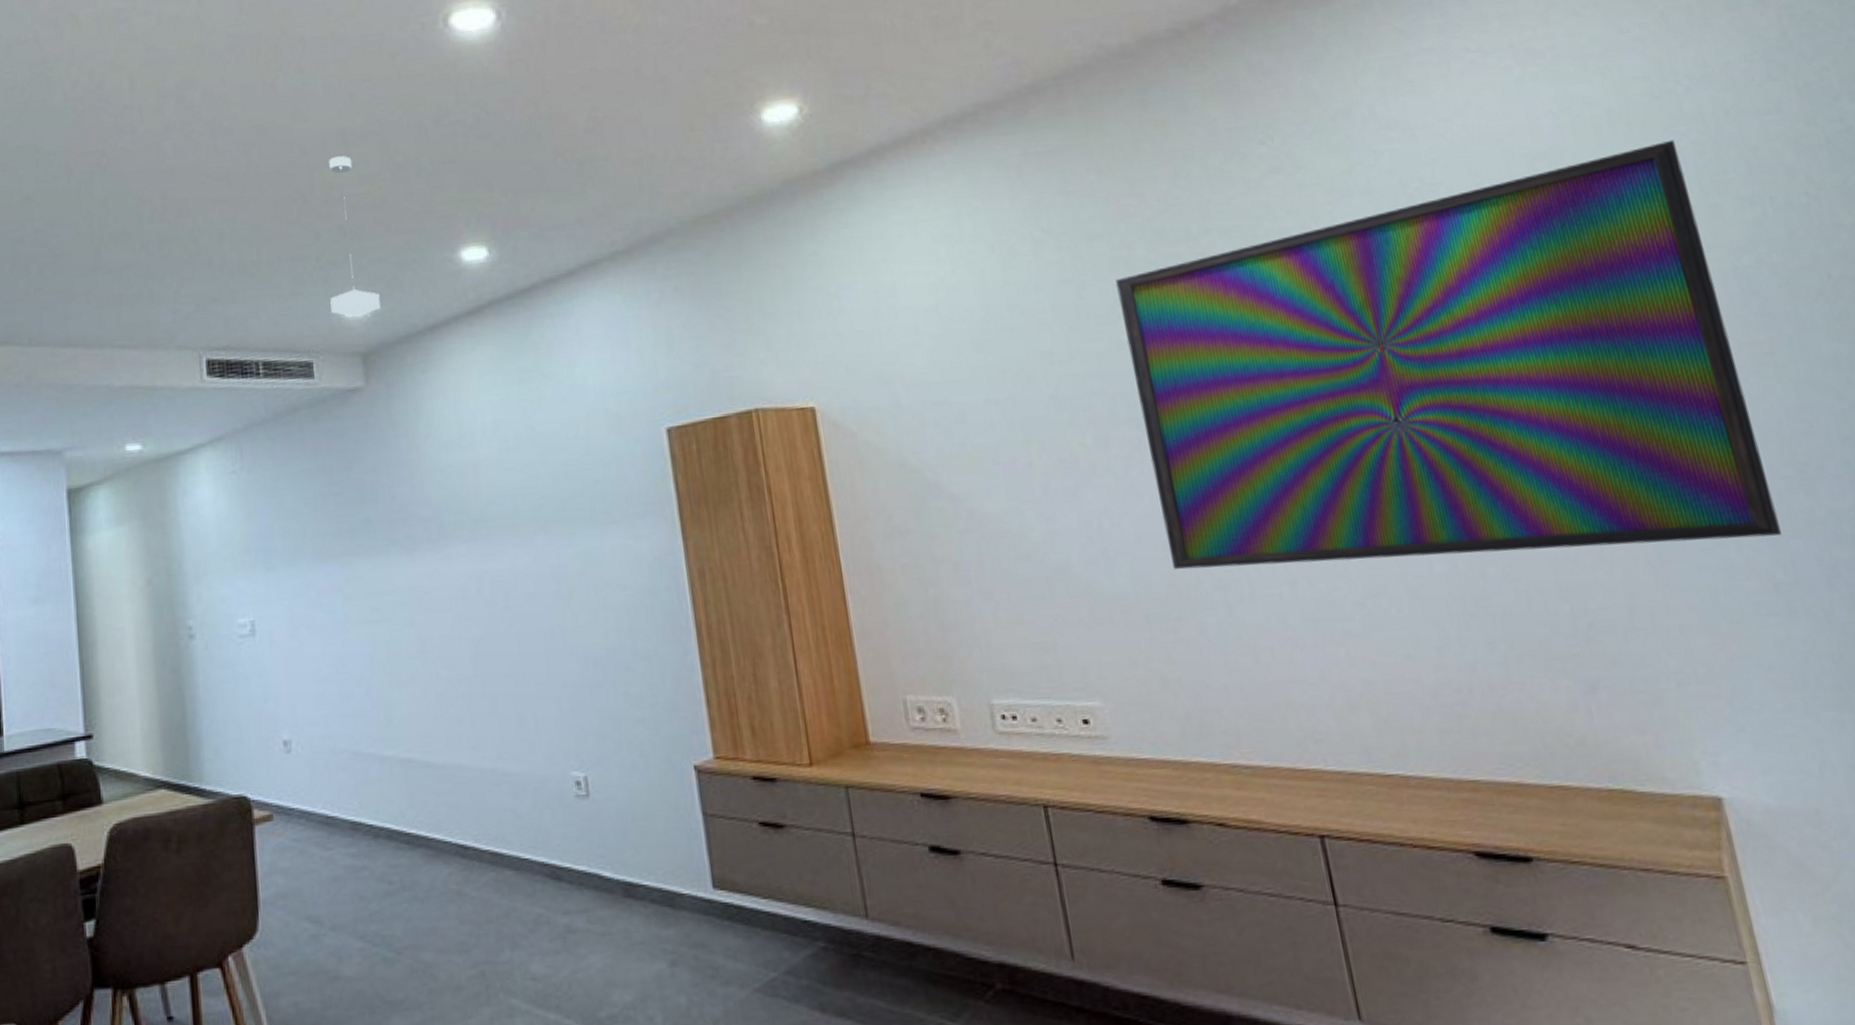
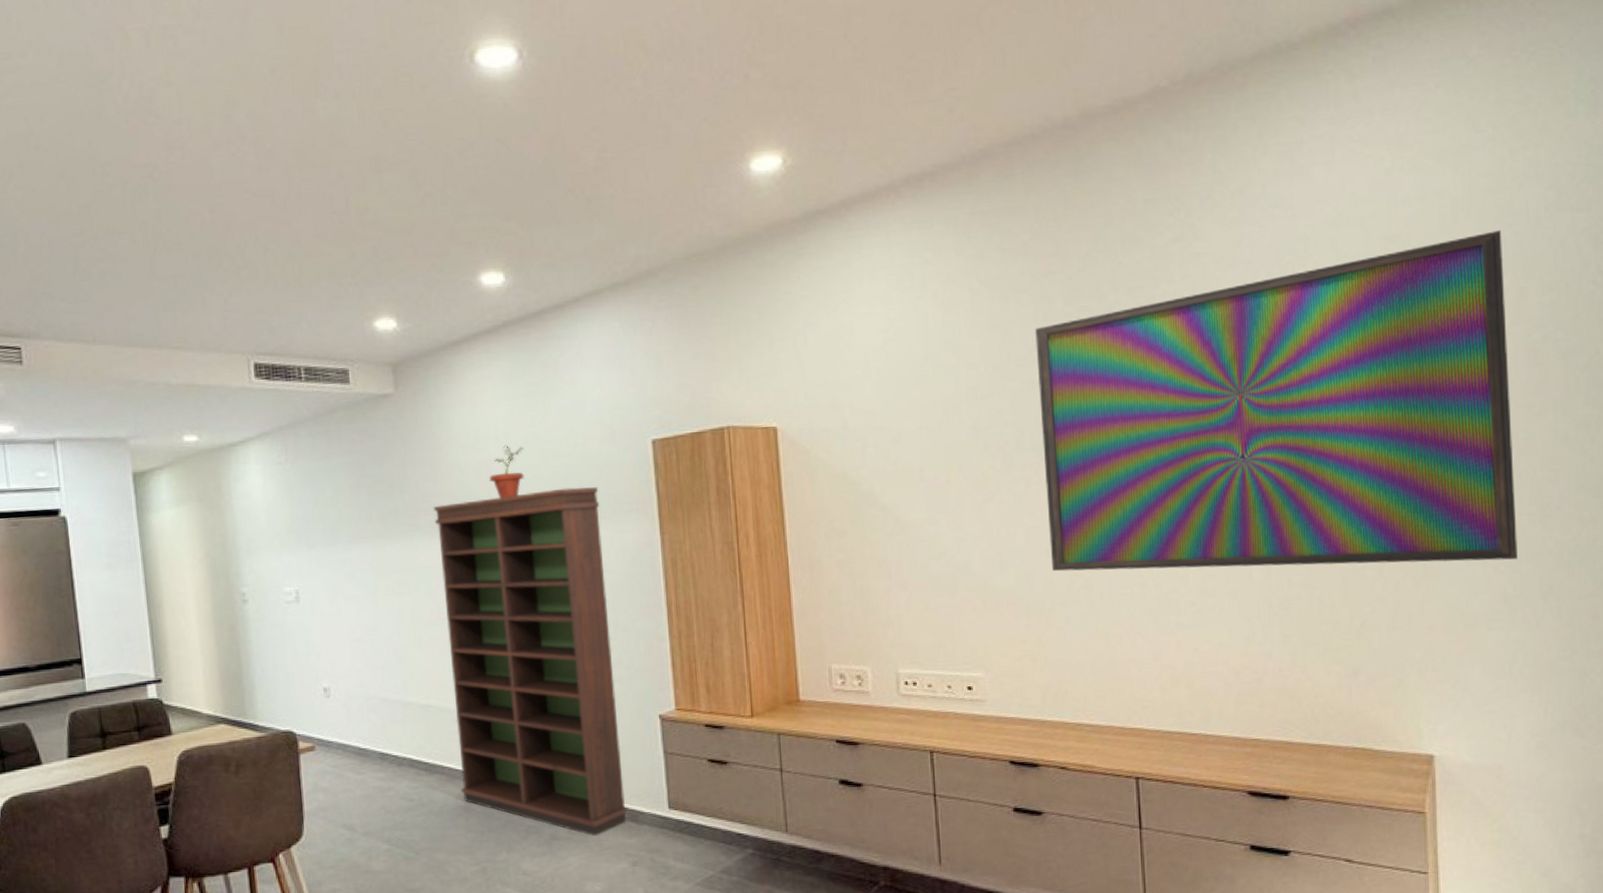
pendant lamp: present [329,156,381,317] -> none [363,181,409,331]
bookshelf: none [411,486,661,927] -> present [433,487,628,836]
potted plant: none [476,440,519,504] -> present [488,444,525,498]

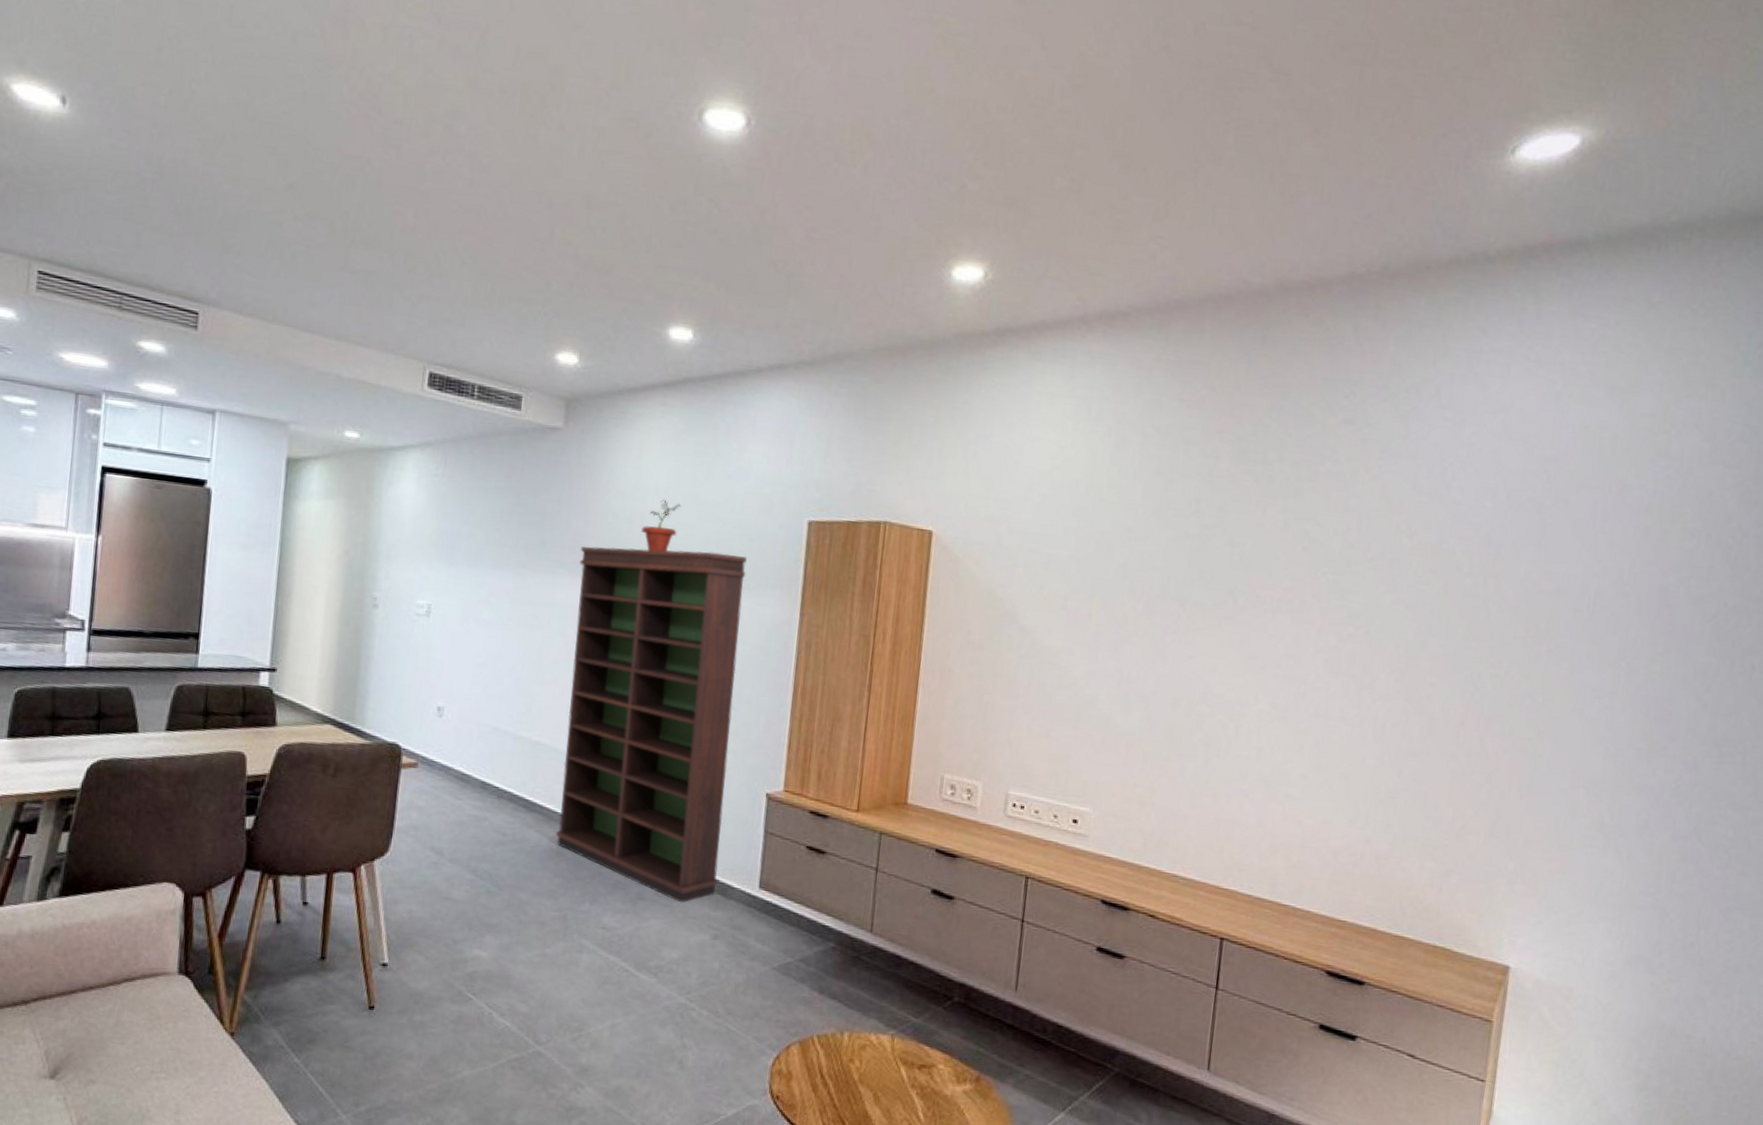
television: present [1035,229,1518,572] -> none [1175,470,1655,791]

